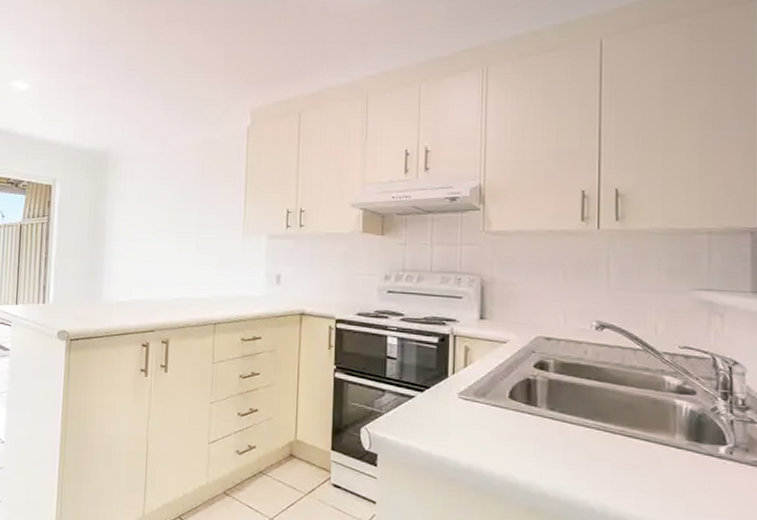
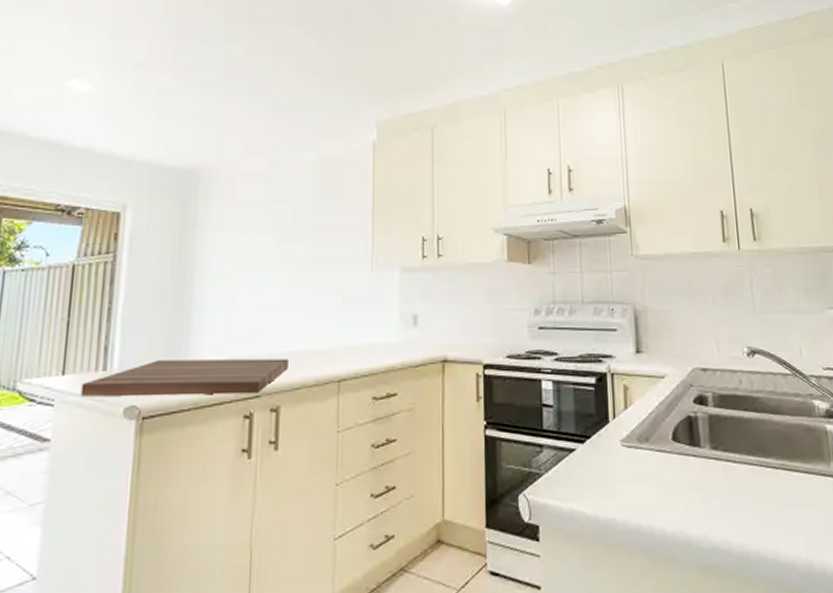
cutting board: none [28,298,176,329] -> present [80,358,288,397]

